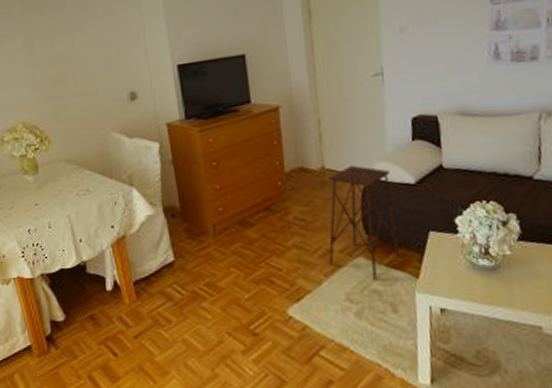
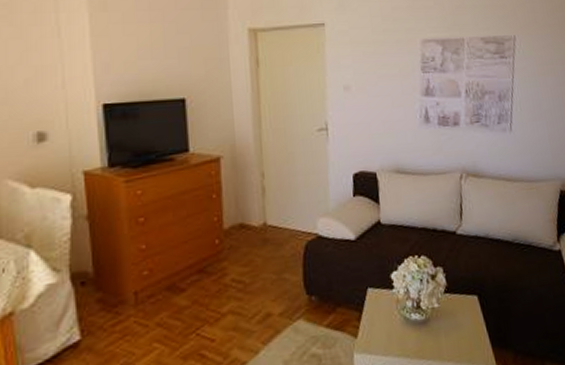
side table: present [328,165,401,280] -> none [266,221,340,343]

